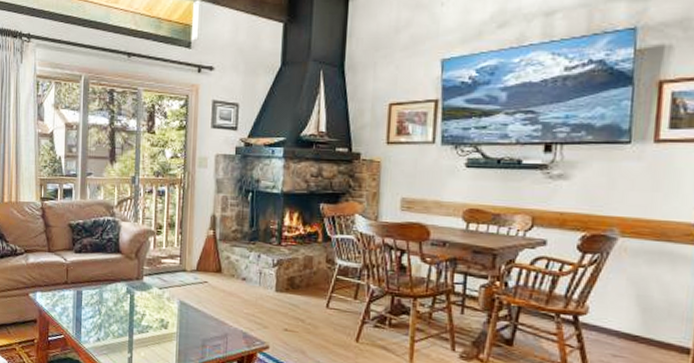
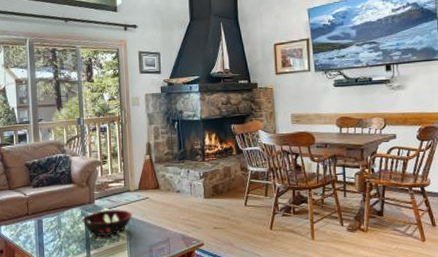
decorative bowl: none [126,290,186,321] -> present [81,210,132,237]

